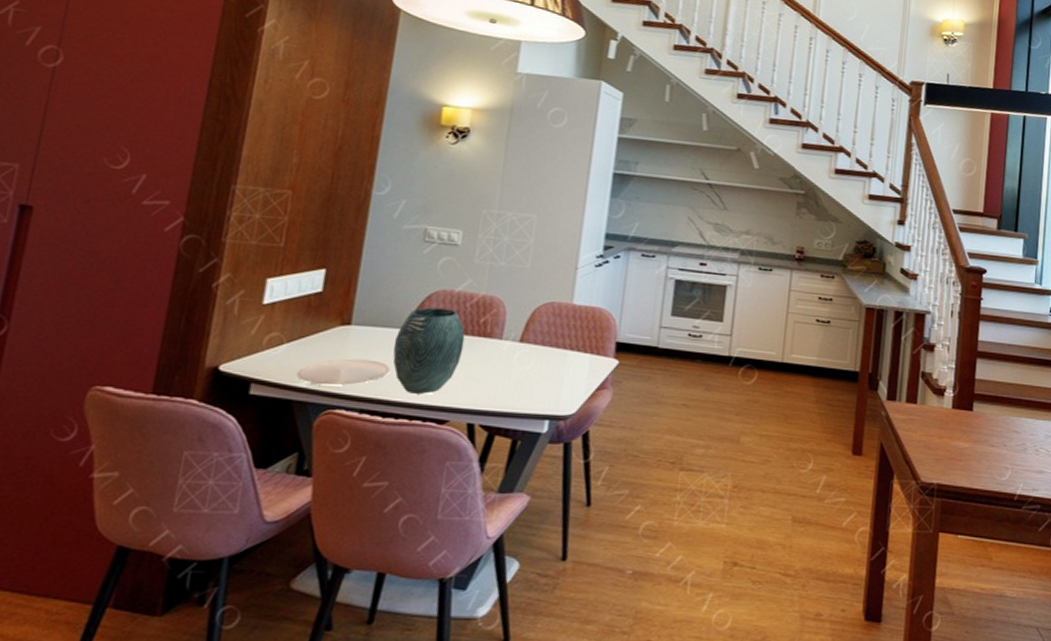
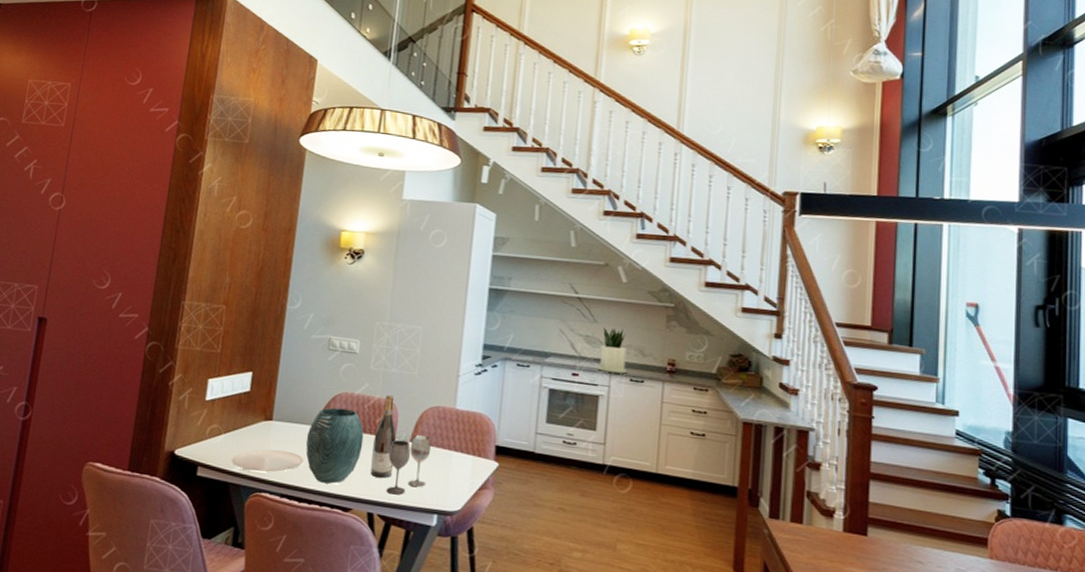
wine bottle: none [471,291,504,384] -> present [370,395,397,478]
wineglass: none [491,334,544,402] -> present [387,435,432,495]
planter: none [726,214,756,263] -> present [597,327,627,375]

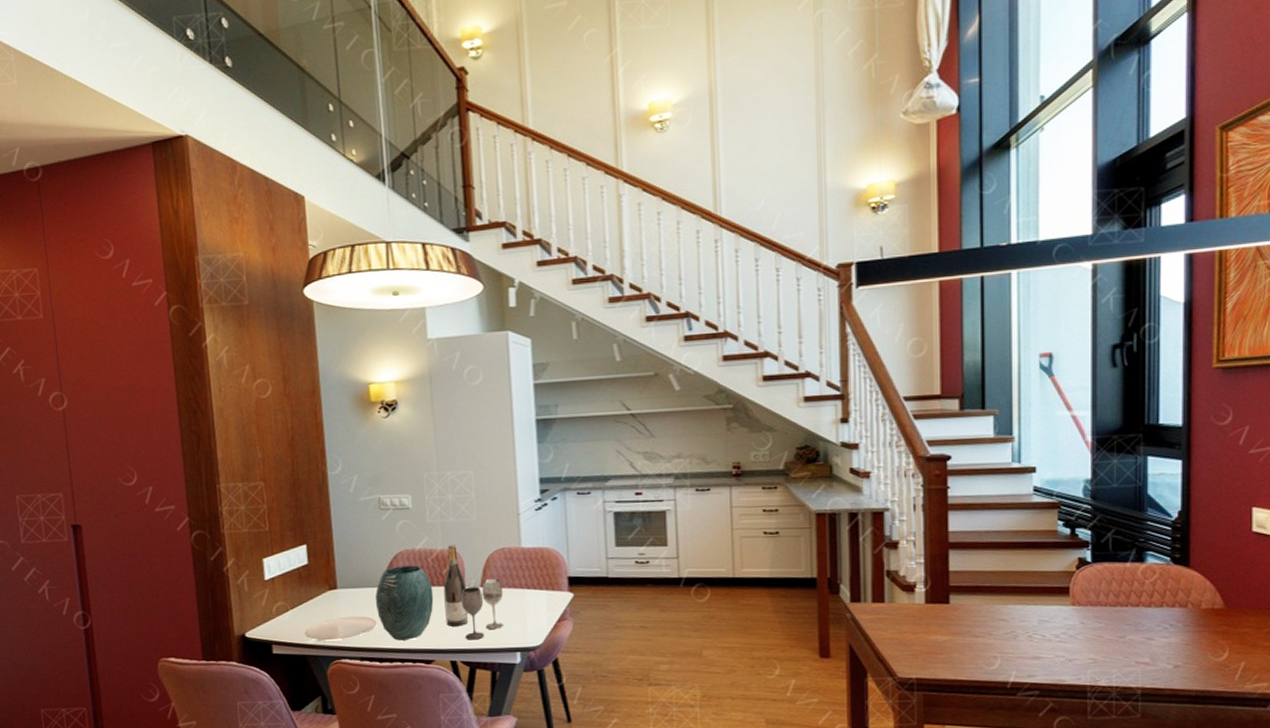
planter: present [597,327,627,375] -> none [661,439,692,487]

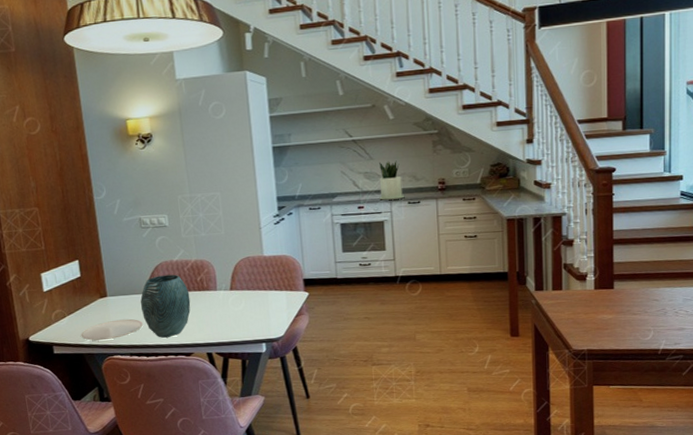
wine bottle: present [443,545,469,626] -> none [198,256,221,324]
wineglass: present [461,579,504,640] -> none [213,283,251,335]
planter: none [661,439,692,487] -> present [379,160,405,201]

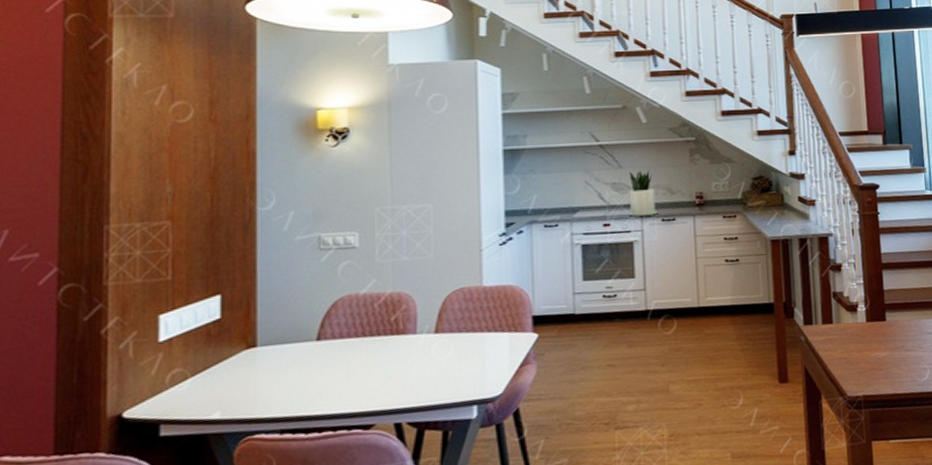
plate: present [80,318,143,341] -> none [208,378,305,414]
vase: present [140,274,191,338] -> none [305,312,378,405]

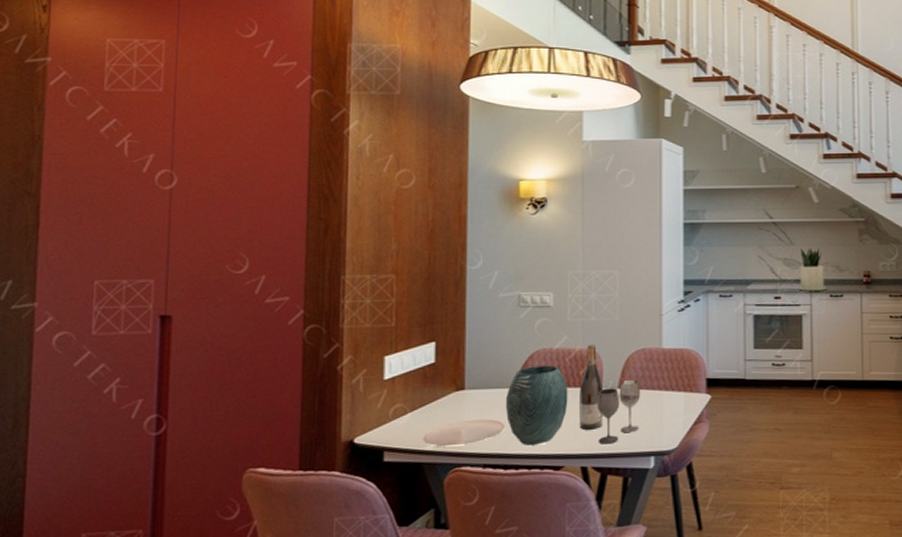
plate: none [208,378,305,414] -> present [423,419,505,447]
vase: none [305,312,378,405] -> present [505,365,568,446]
wine bottle: none [390,286,419,382] -> present [578,344,604,430]
wineglass: none [410,323,461,397] -> present [596,380,641,444]

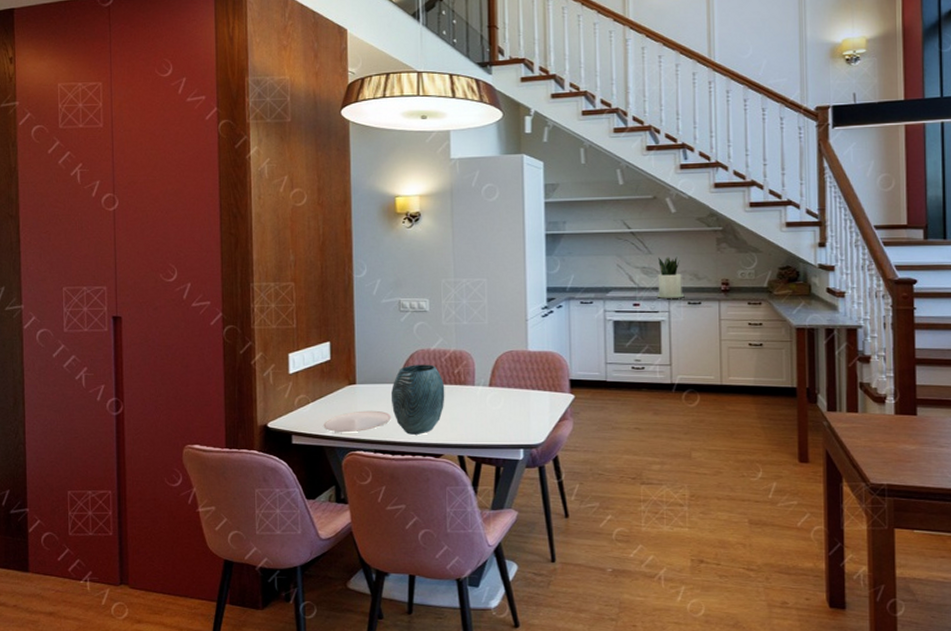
wine bottle: present [578,344,604,430] -> none [454,346,477,423]
wineglass: present [596,380,641,444] -> none [470,379,510,436]

